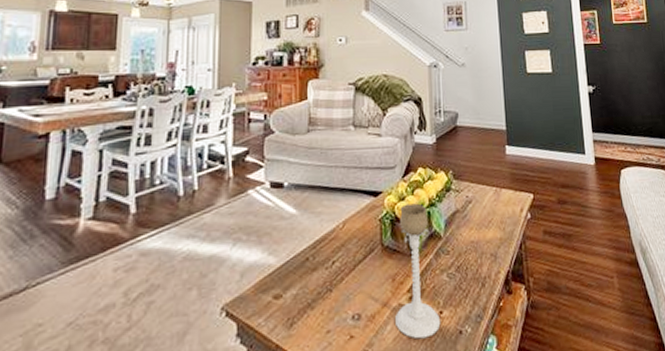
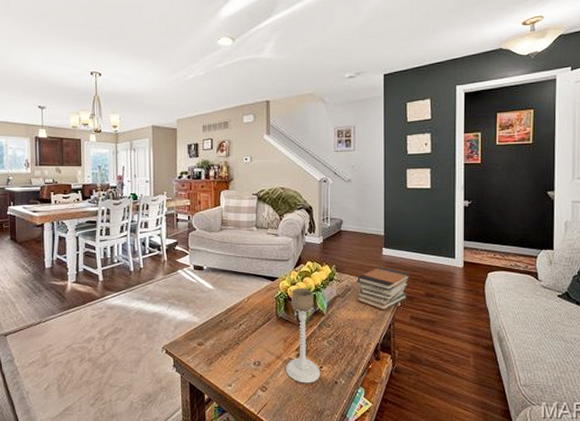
book stack: none [477,169,539,226] -> present [356,266,410,310]

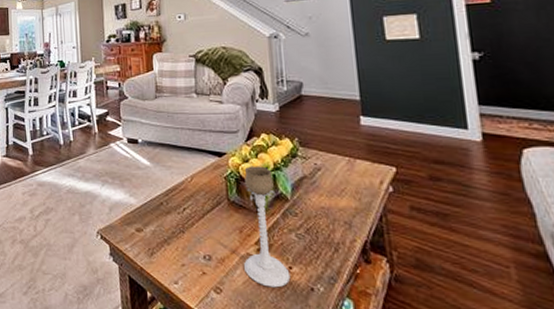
book stack: present [356,266,410,310] -> none [327,140,403,197]

